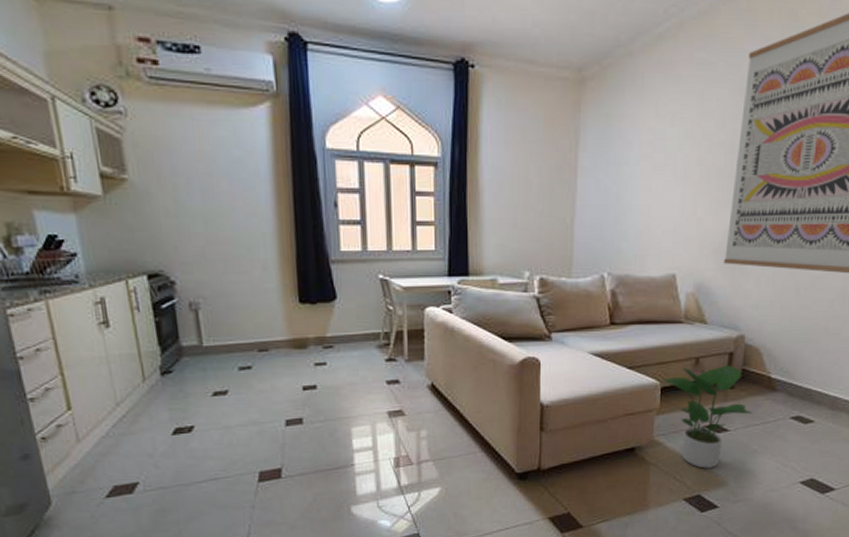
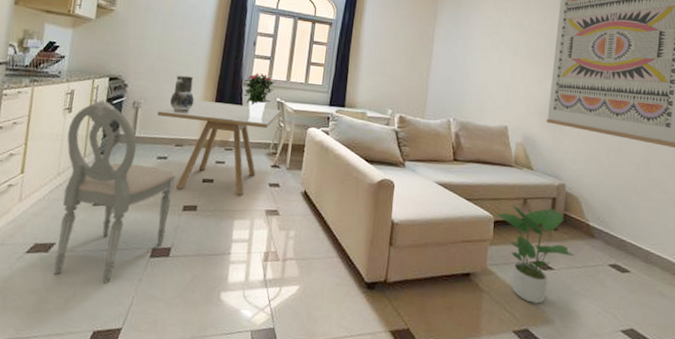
dining chair: none [111,305,271,516] -> present [54,100,176,284]
dining table: none [225,288,387,402] -> present [157,100,281,195]
ceramic jug: none [238,260,270,308] -> present [170,75,195,113]
potted flower: none [332,244,374,303] -> present [244,73,276,118]

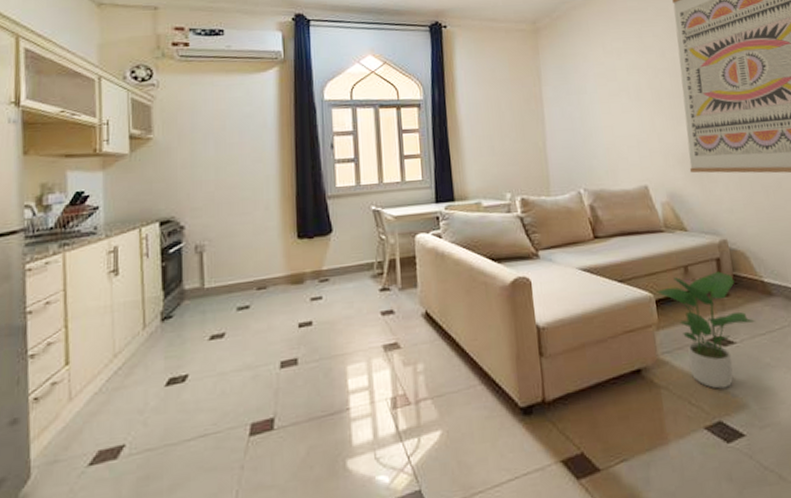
dining chair: present [54,100,176,284] -> none [117,251,264,486]
dining table: present [157,100,281,195] -> none [228,219,380,342]
ceramic jug: present [170,75,195,113] -> none [241,200,271,247]
potted flower: present [244,73,276,118] -> none [328,180,367,236]

